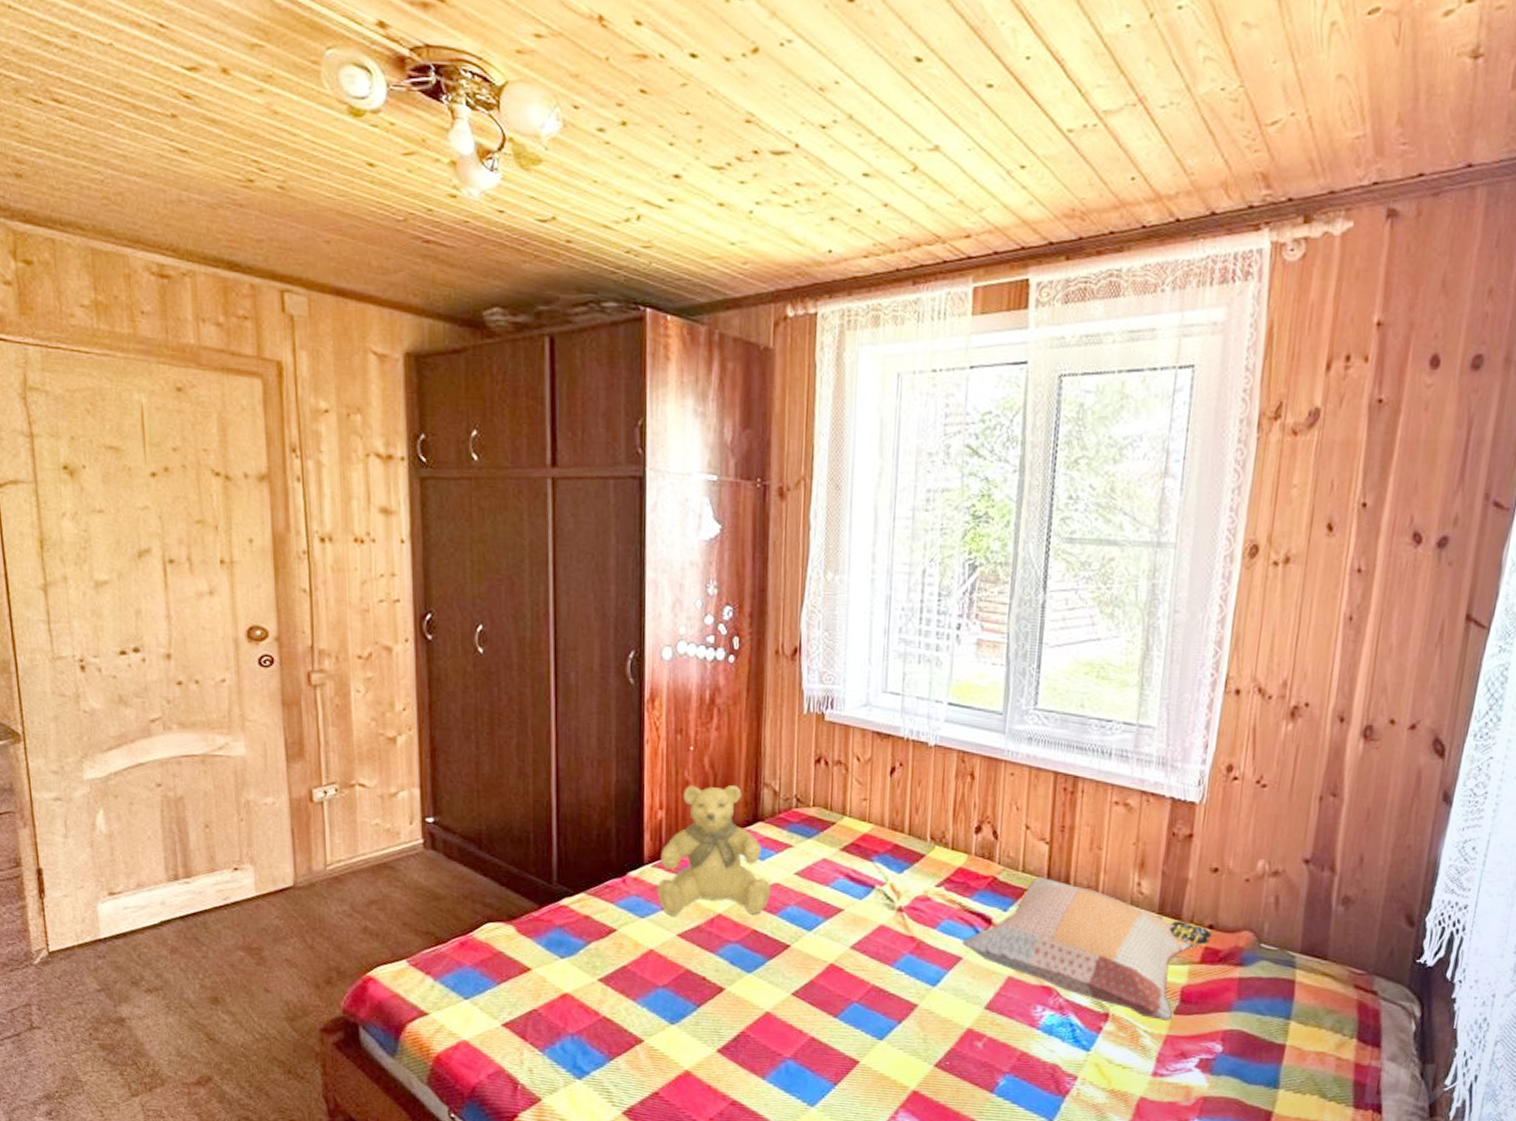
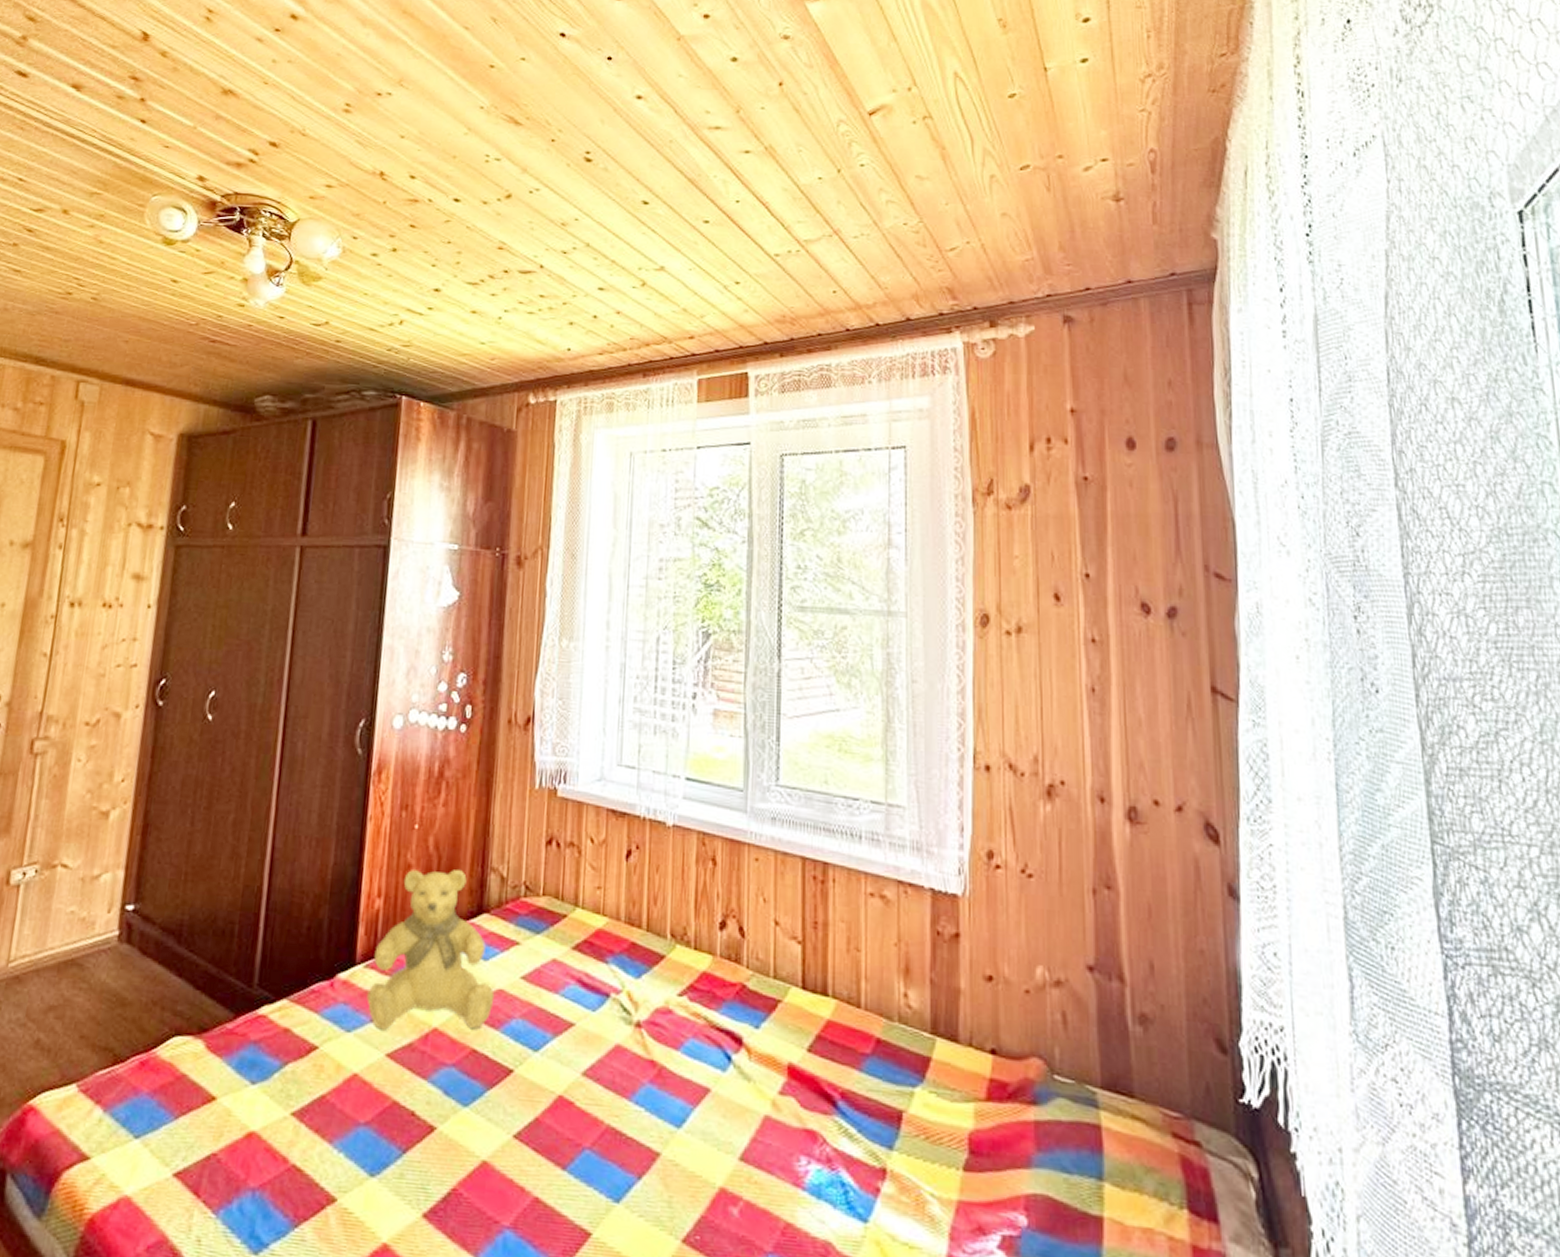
decorative pillow: present [962,876,1213,1021] -> none [710,983,997,1181]

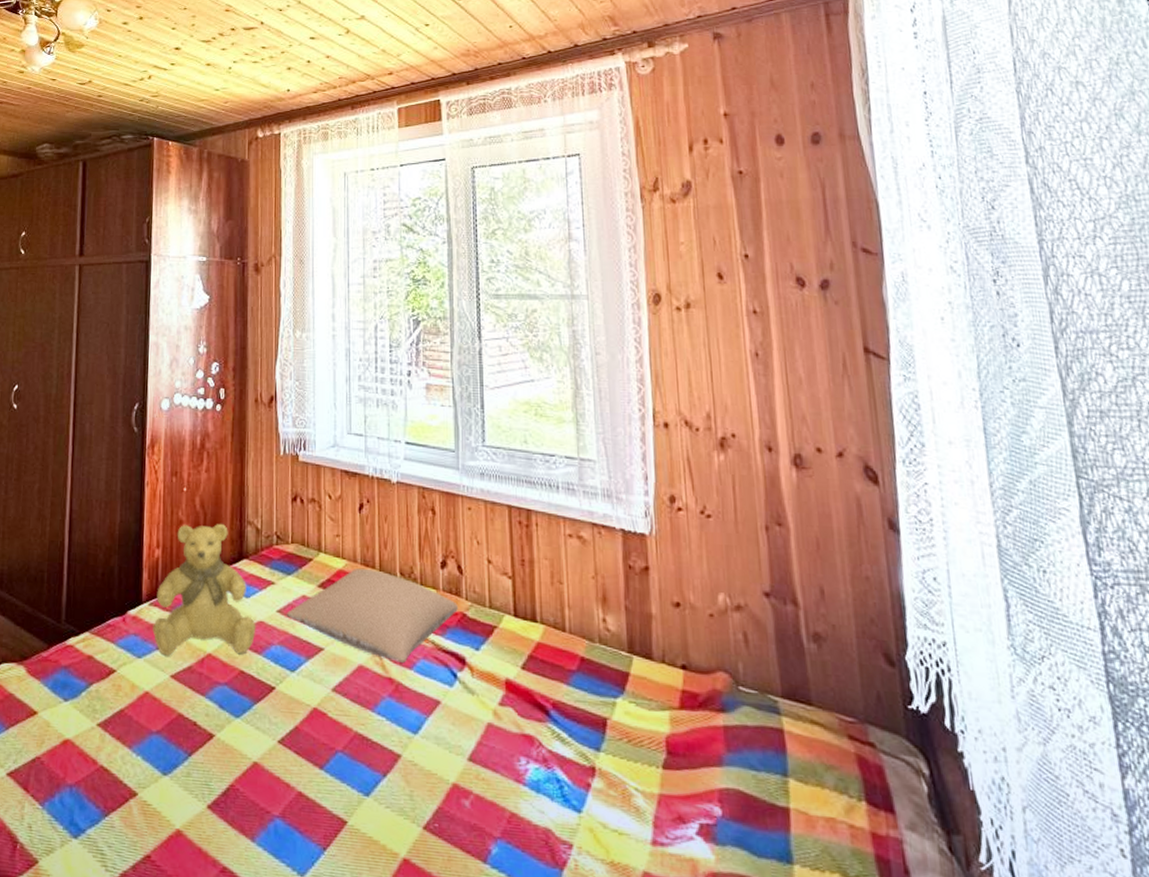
pillow: none [531,928,738,1044] -> present [286,568,459,664]

